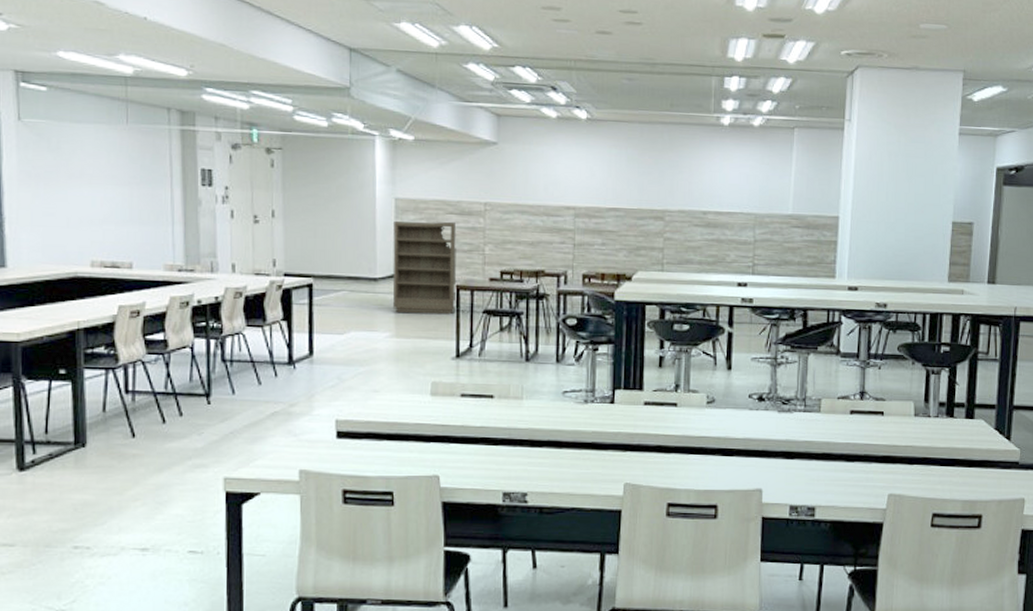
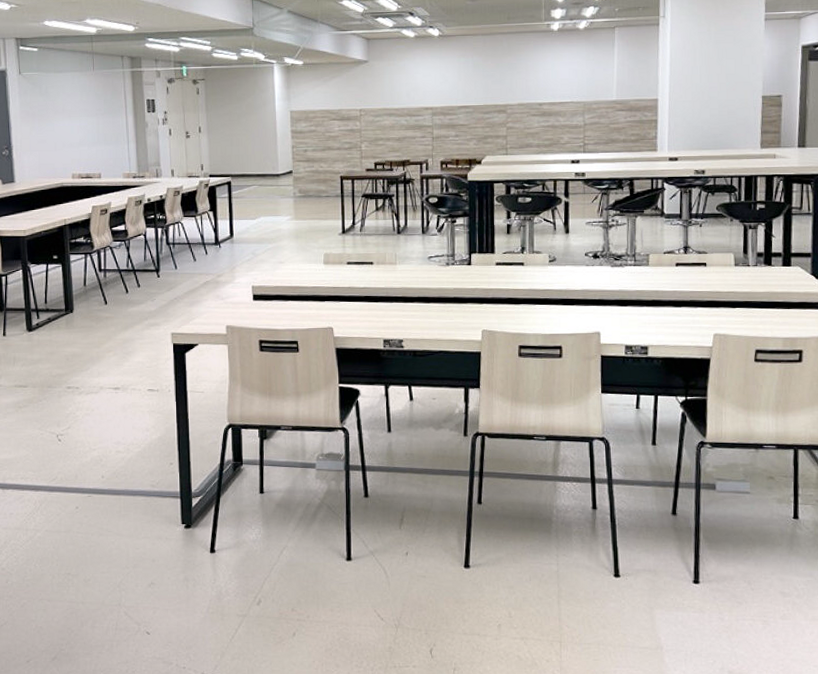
bookshelf: present [392,220,457,315] -> none [290,126,340,201]

